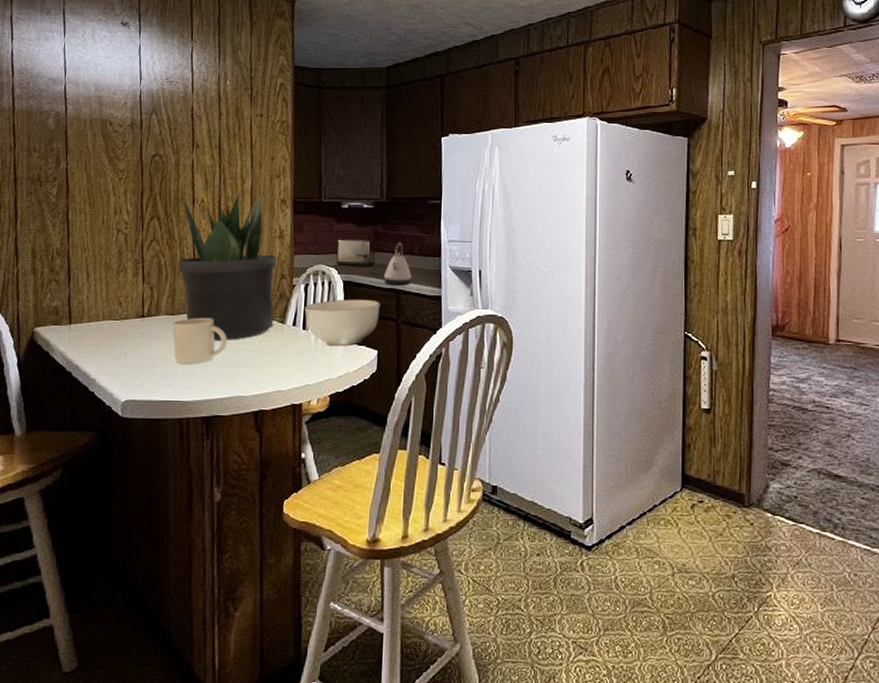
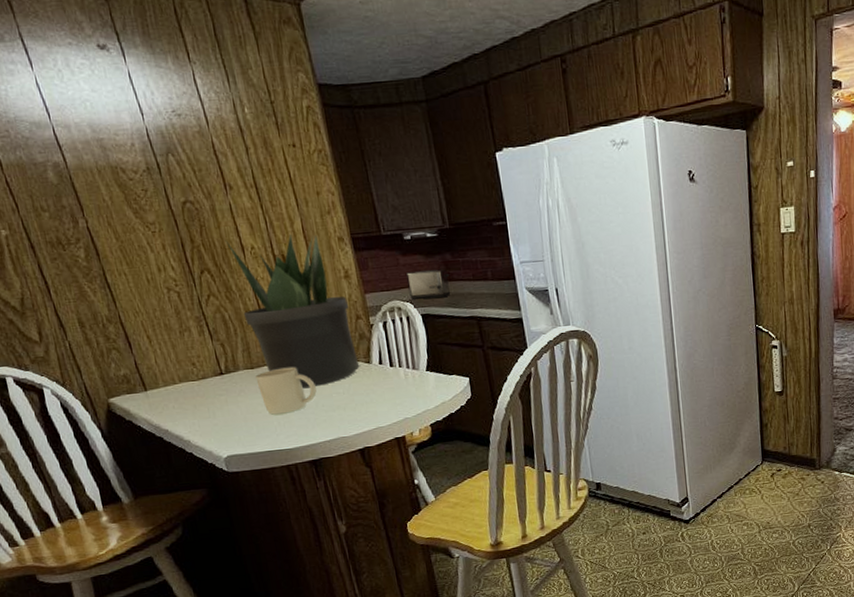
bowl: present [304,299,380,347] -> none [387,329,465,380]
kettle: present [384,241,412,286] -> none [461,268,490,314]

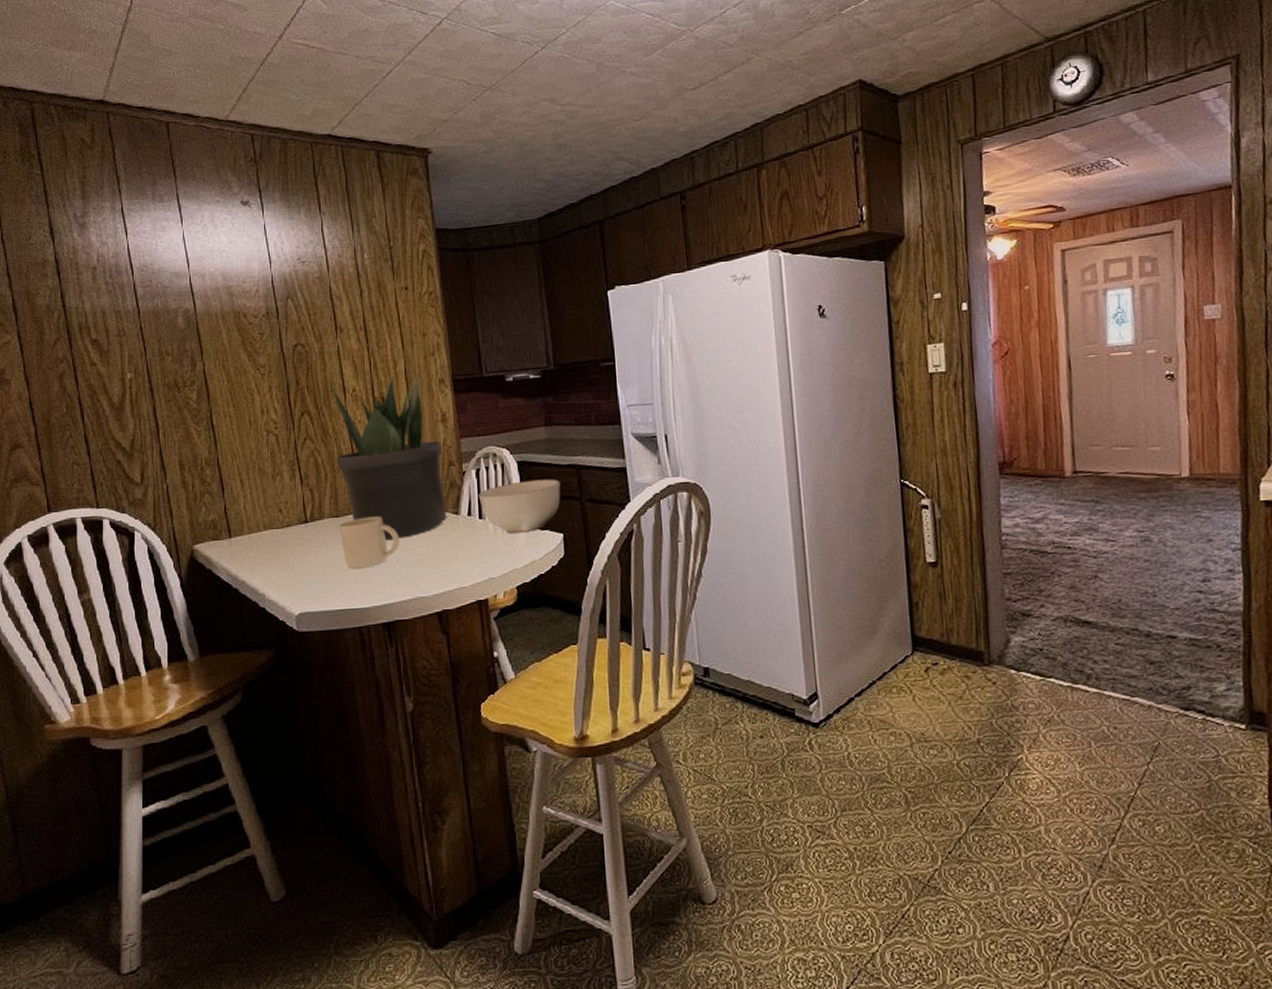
bowl: none [387,329,465,380] -> present [478,478,561,534]
toaster: present [405,269,451,300] -> none [504,412,551,445]

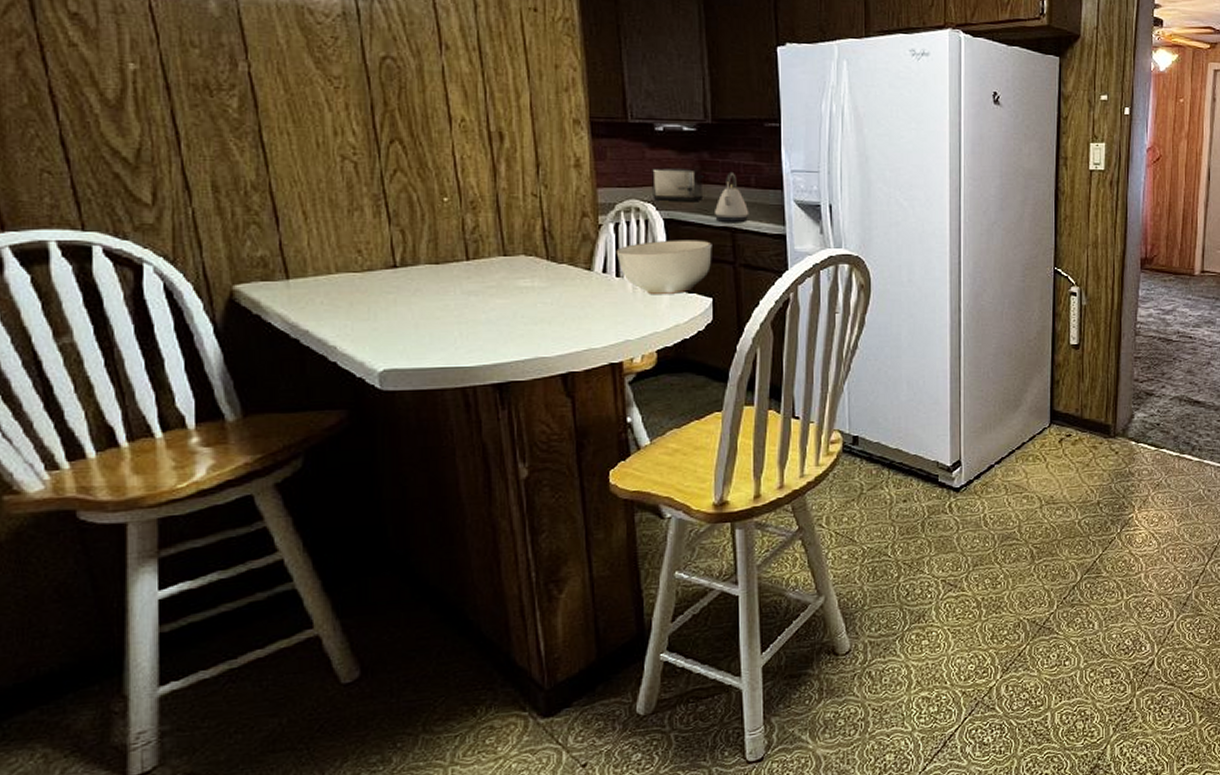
planter: present [328,377,447,541] -> none [428,107,577,294]
mug: present [339,516,399,569] -> none [439,266,517,323]
toaster: none [504,412,551,445] -> present [651,167,705,202]
kettle: none [561,411,592,462] -> present [715,171,749,223]

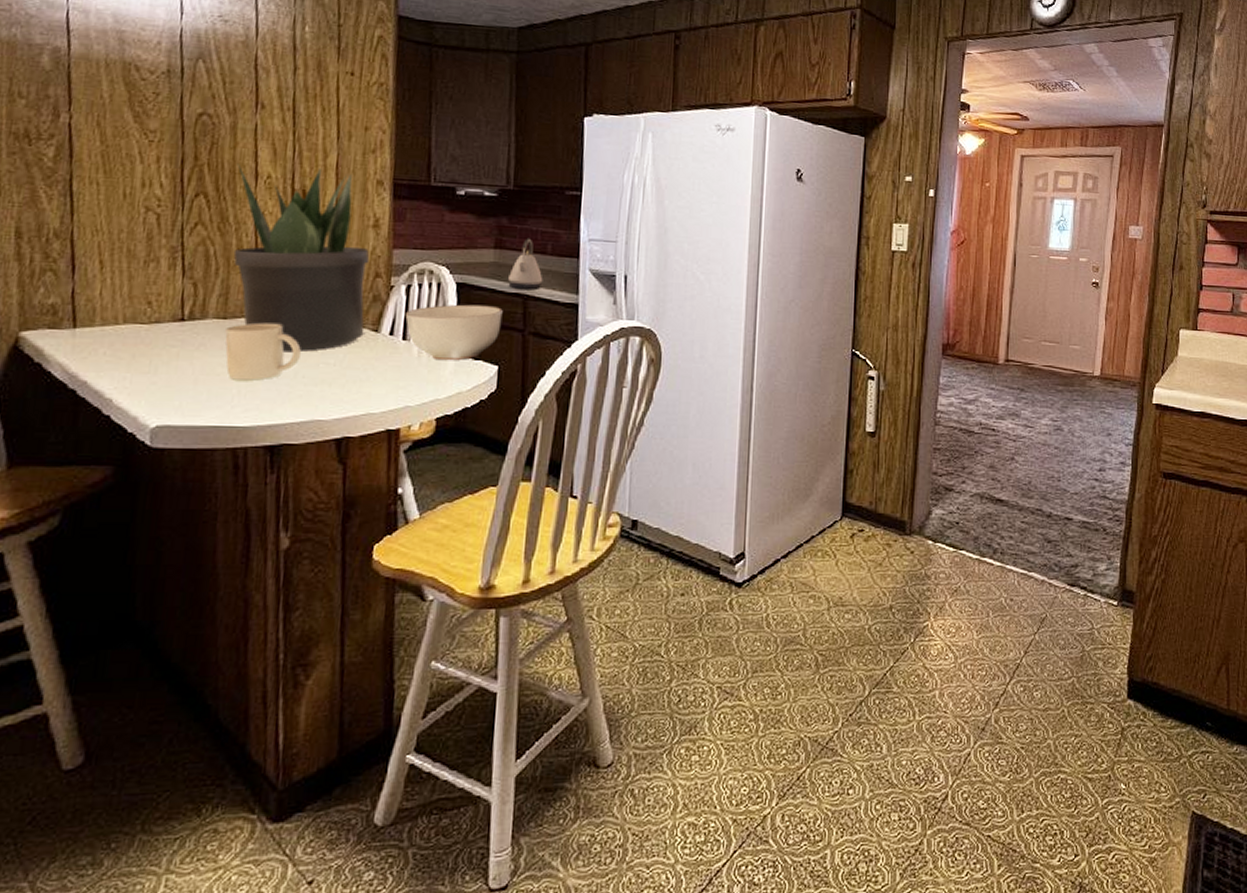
planter: none [428,107,577,294] -> present [233,163,369,352]
mug: none [439,266,517,323] -> present [225,322,301,381]
toaster: present [651,167,705,202] -> none [447,230,502,267]

